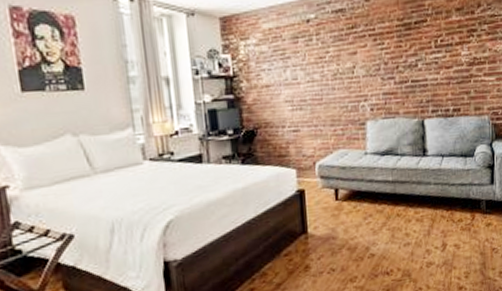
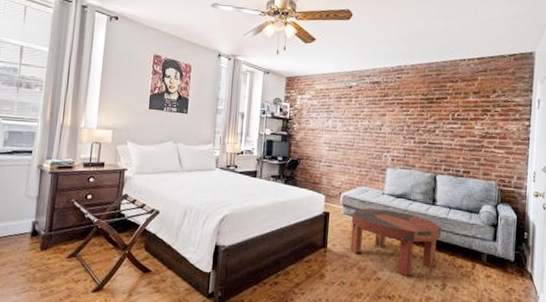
coffee table: none [332,171,437,245] -> present [350,208,442,276]

